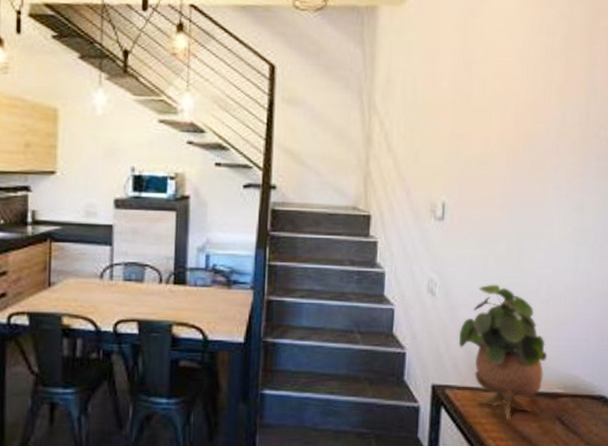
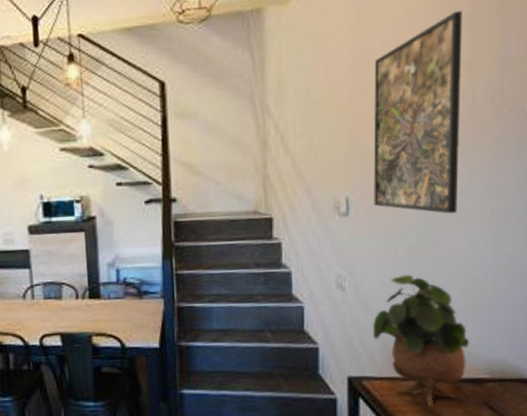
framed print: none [468,36,558,228] -> present [373,11,463,214]

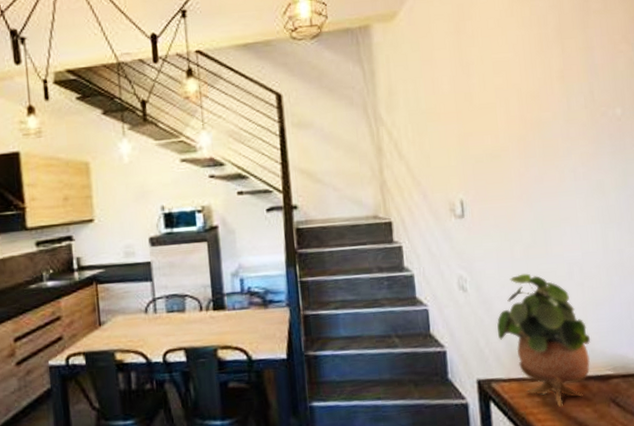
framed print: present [373,11,463,214] -> none [476,26,565,213]

